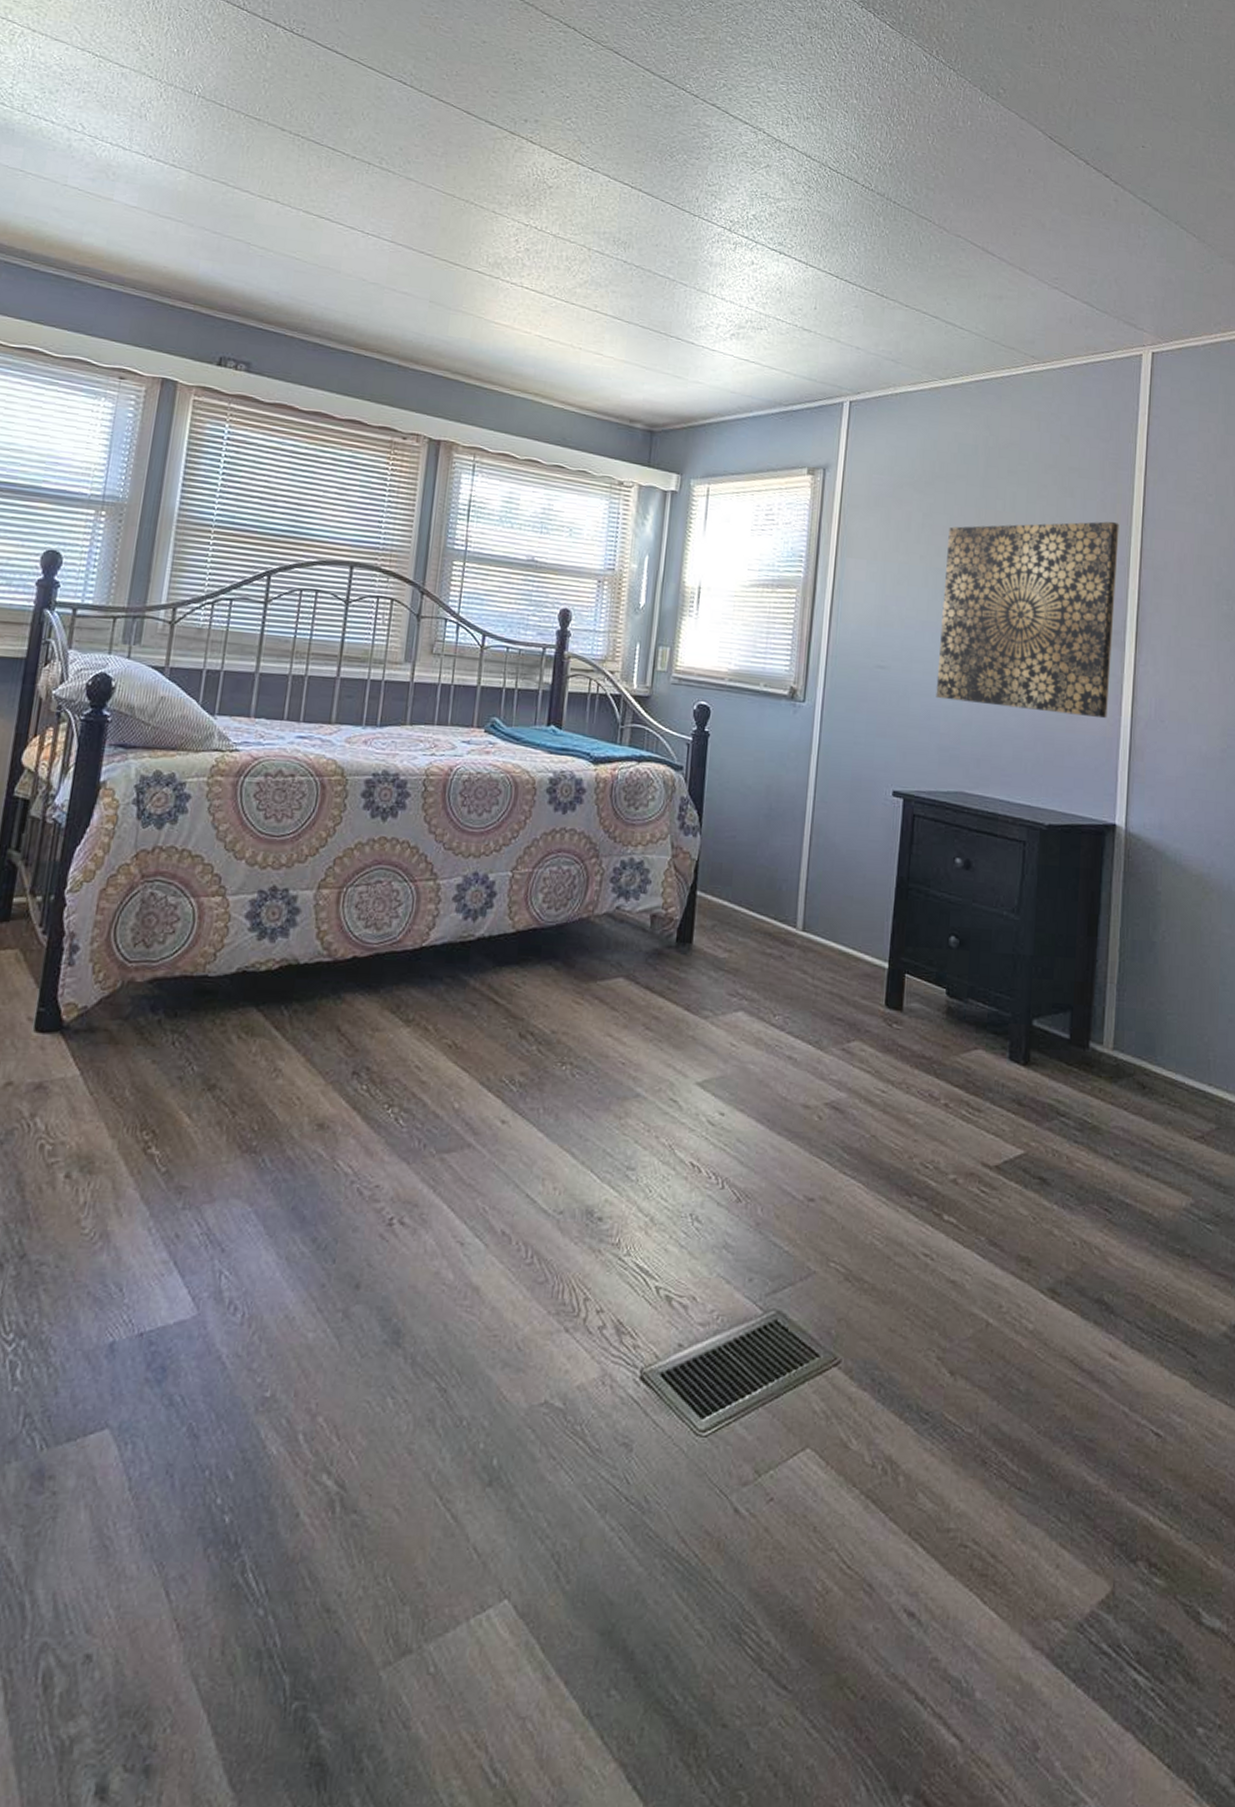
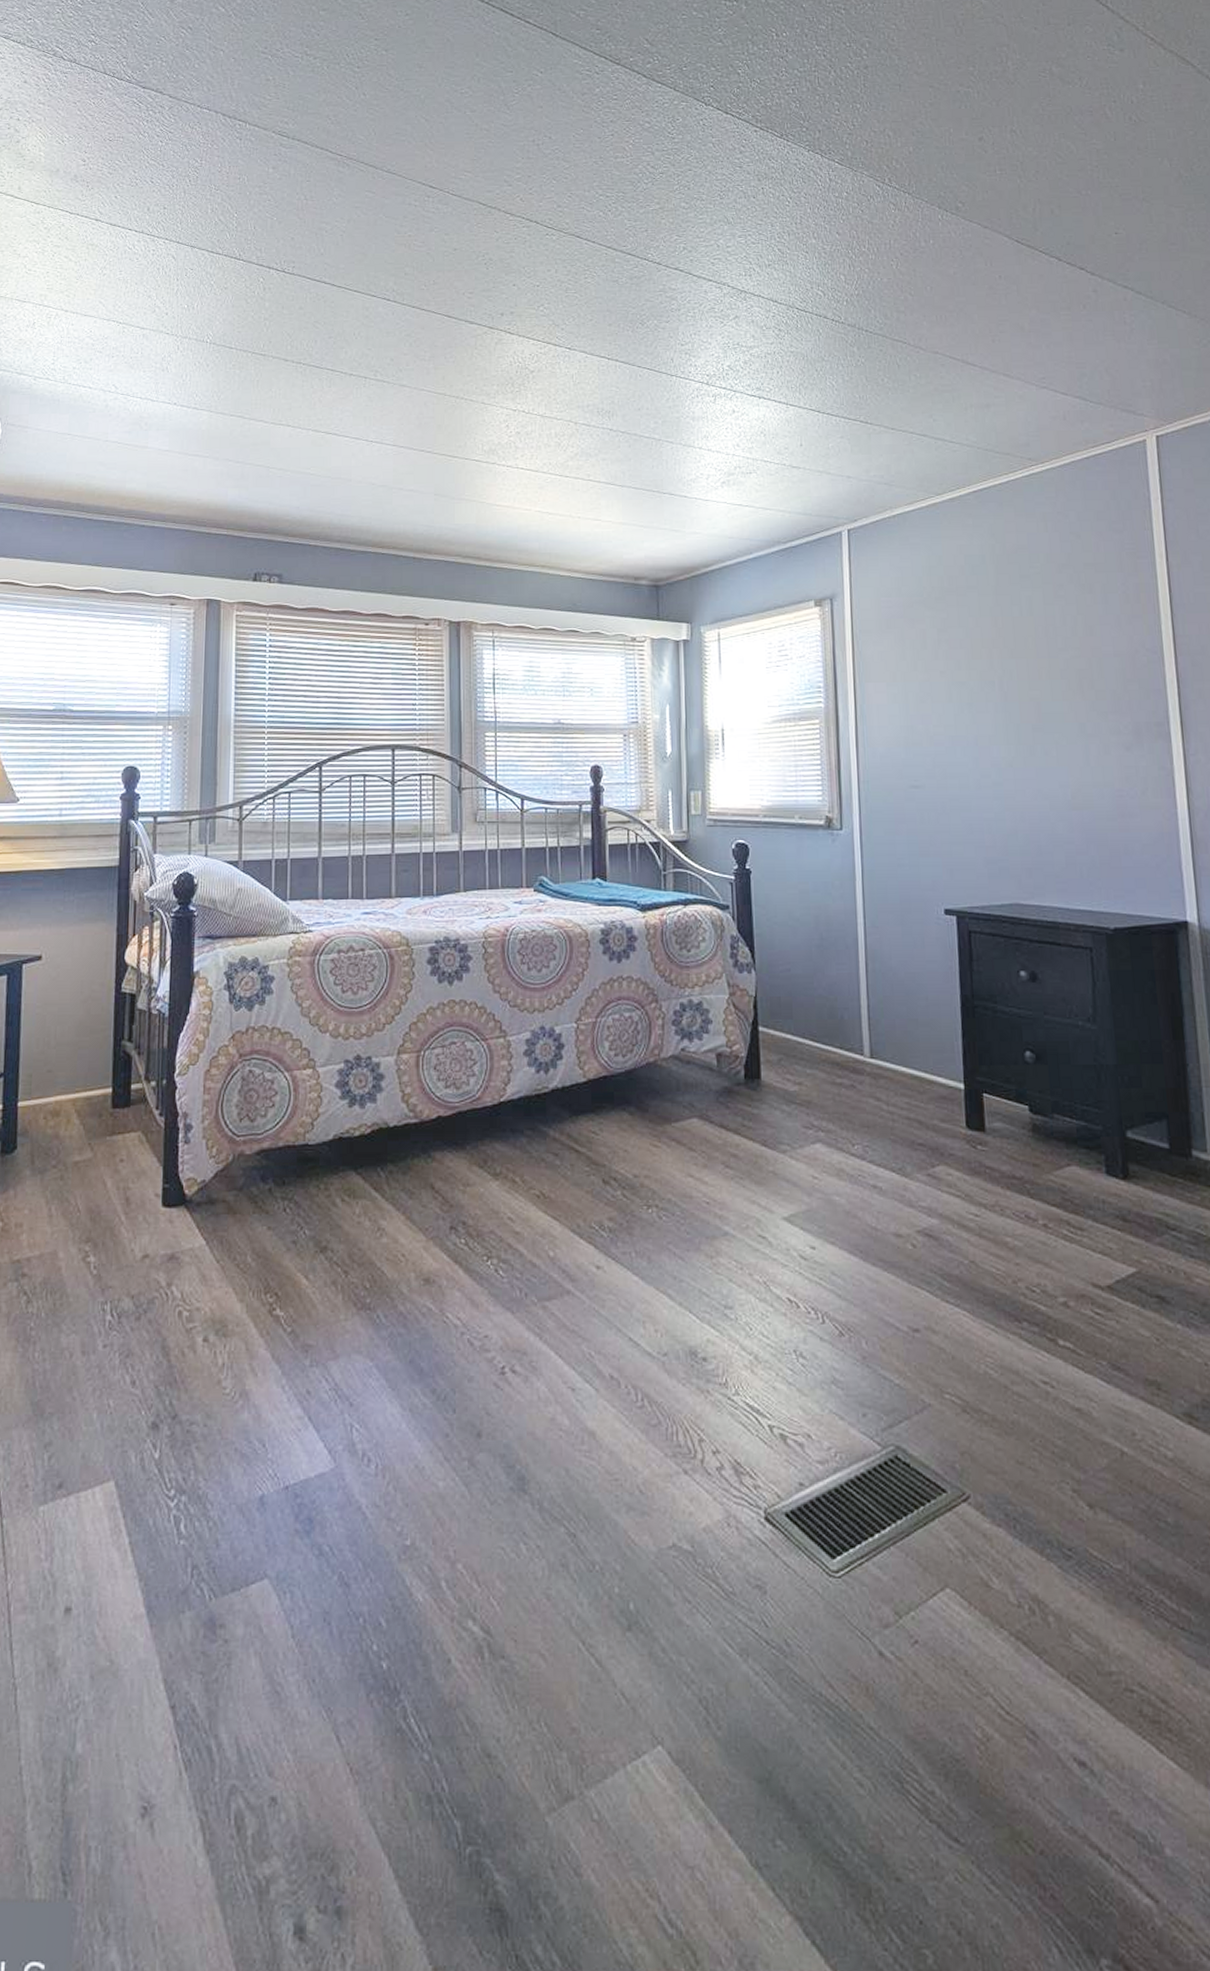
wall art: present [936,521,1119,719] -> none [966,612,1162,814]

